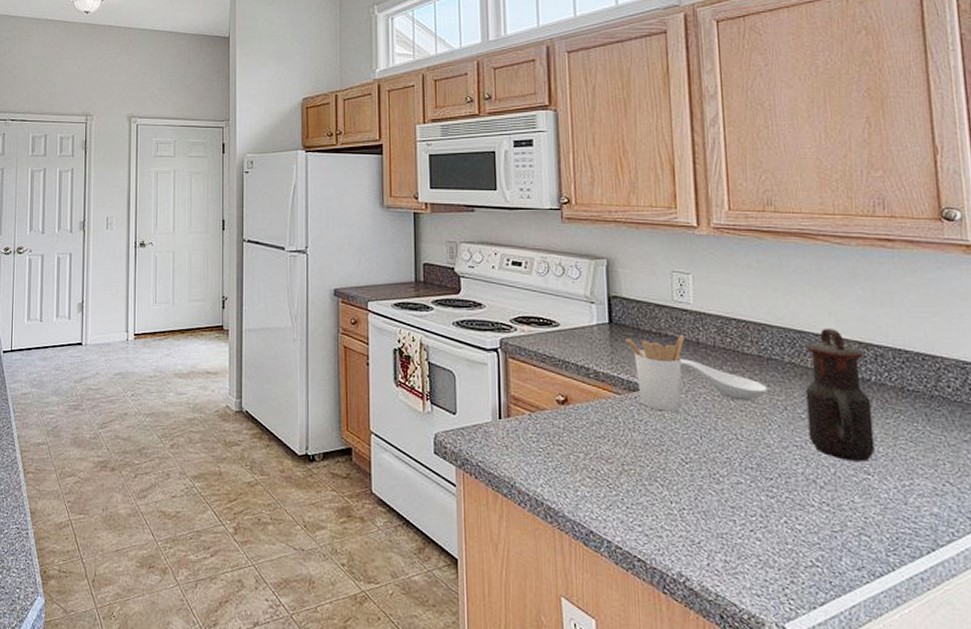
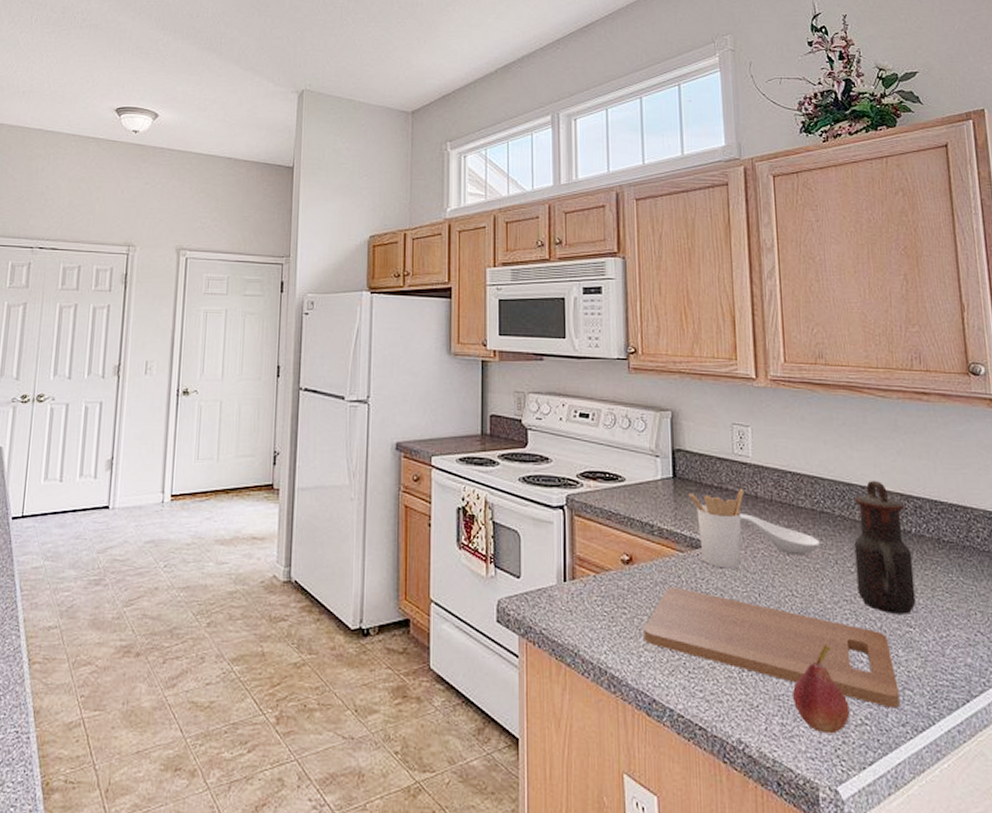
cutting board: none [580,427,856,553] -> present [643,587,900,708]
fruit: none [736,486,799,574] -> present [792,643,850,734]

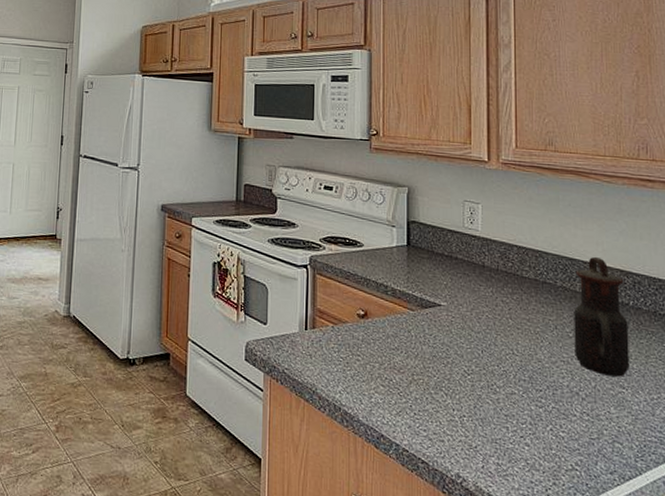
cutting board: present [643,587,900,708] -> none [375,340,609,458]
utensil holder: present [689,488,744,569] -> none [421,257,472,328]
spoon rest: present [740,514,820,556] -> none [467,280,541,320]
fruit: present [792,643,850,734] -> none [508,397,561,476]

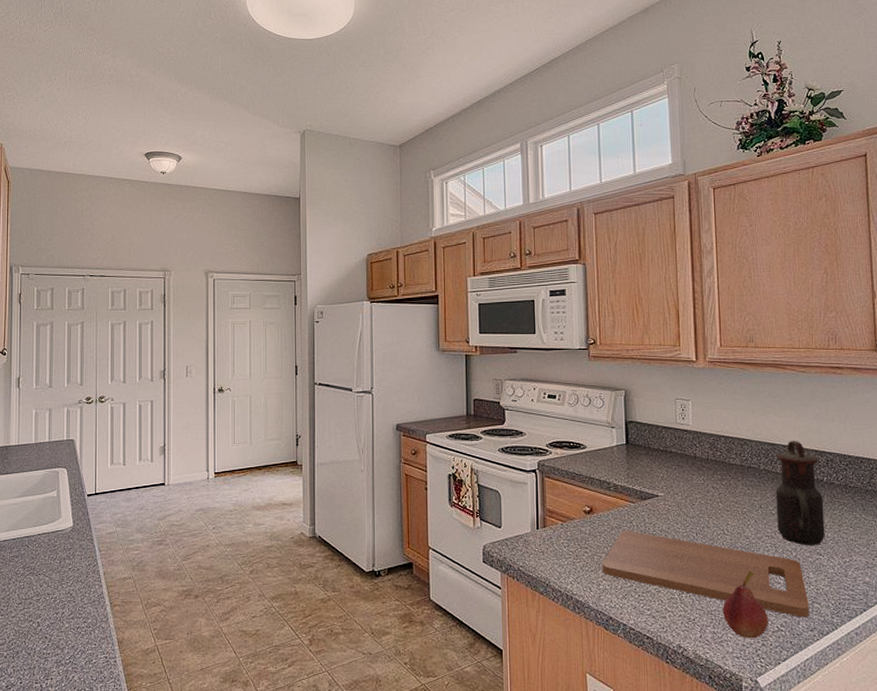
cutting board: none [375,340,609,458] -> present [602,531,810,618]
fruit: none [508,397,561,476] -> present [722,570,769,639]

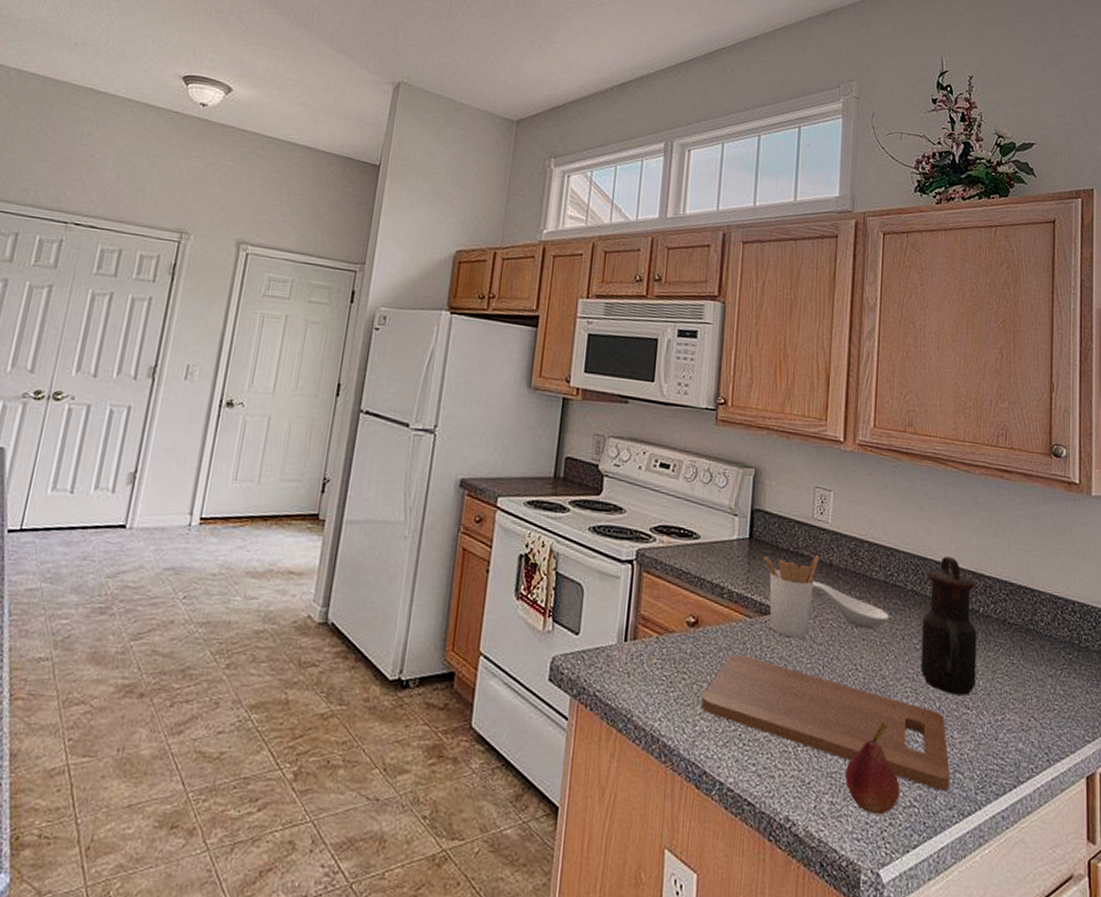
utensil holder: none [639,450,685,515] -> present [763,554,820,639]
spoon rest: none [681,471,747,502] -> present [812,581,889,629]

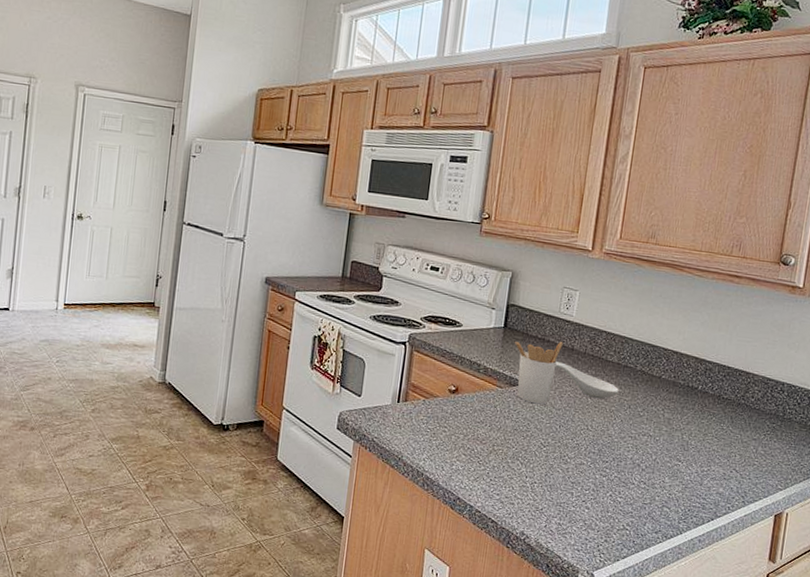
cutting board: present [701,654,950,791] -> none [457,414,659,520]
fruit: present [844,721,900,815] -> none [571,468,616,534]
teapot: present [921,555,977,696] -> none [642,344,697,452]

